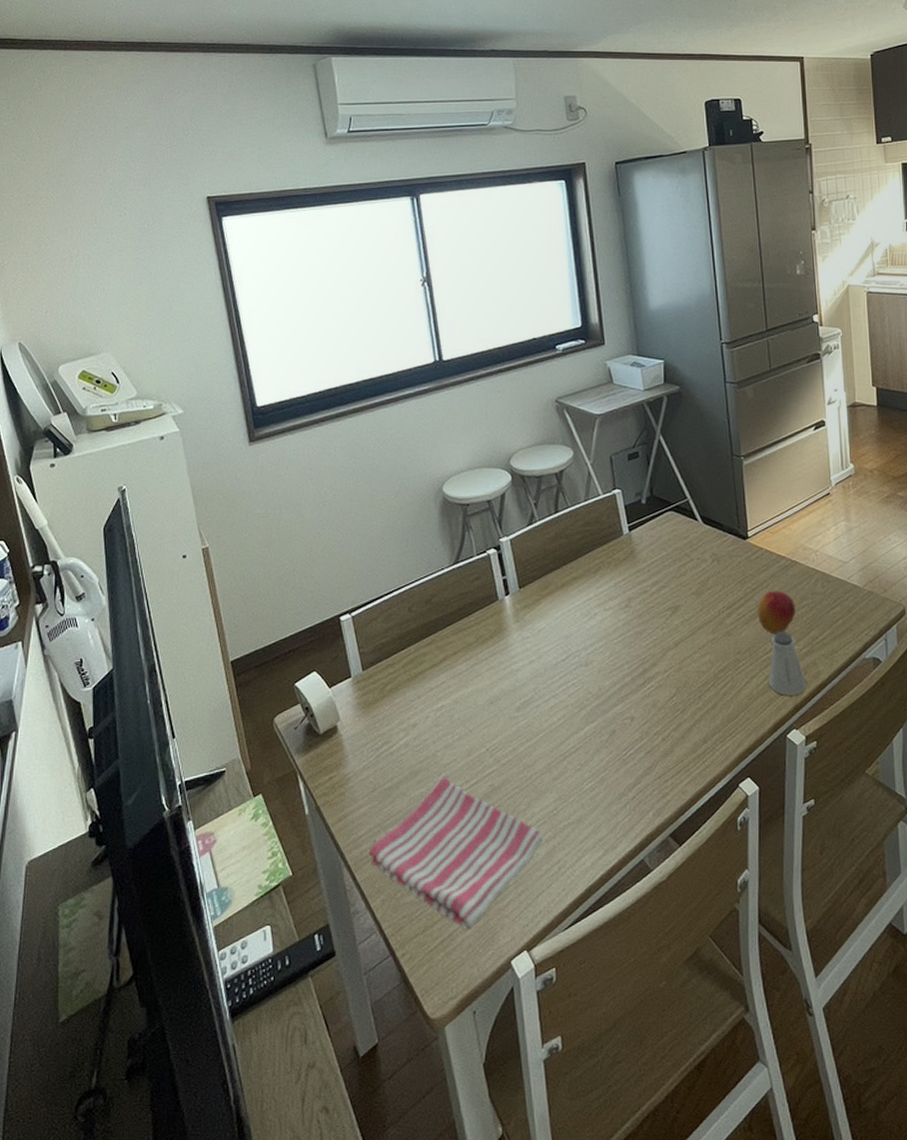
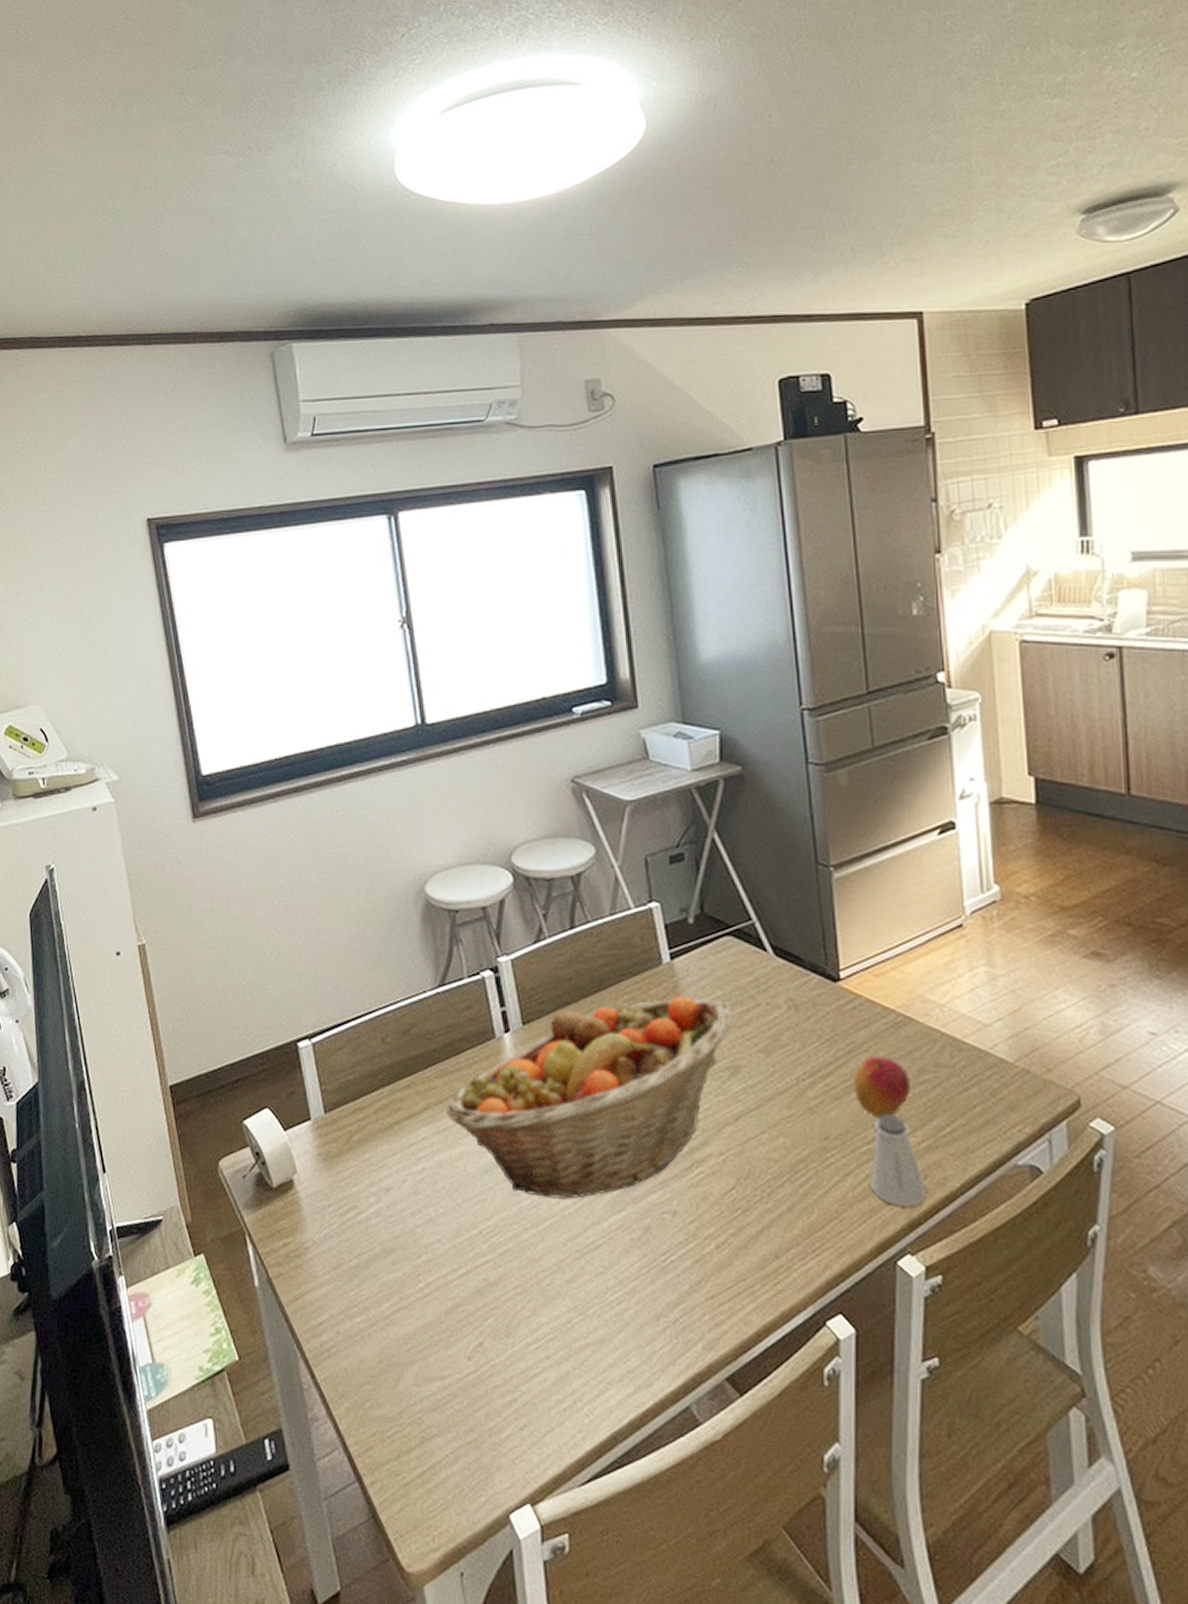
dish towel: present [368,775,543,929] -> none [330,1258,552,1464]
fruit basket: none [460,557,673,718] -> present [446,996,732,1200]

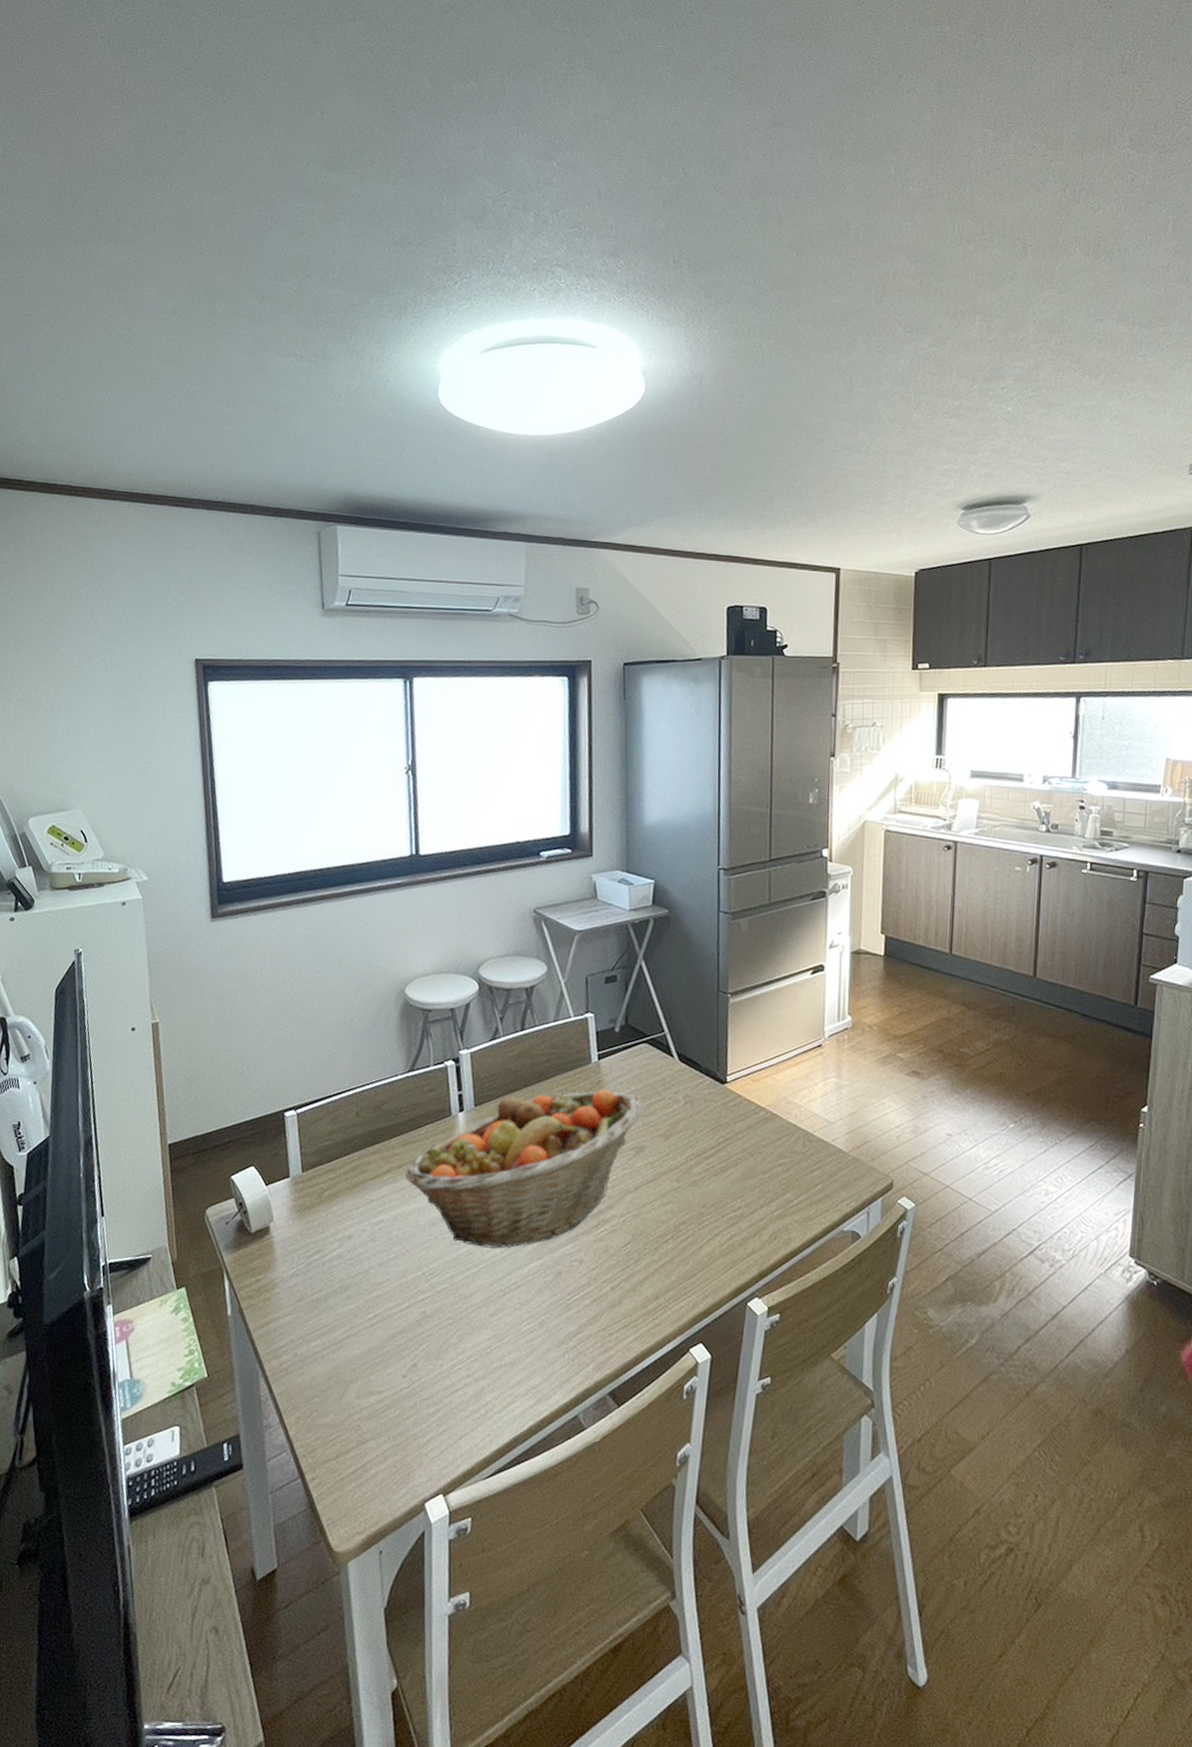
fruit: present [853,1056,912,1119] -> none [728,1143,772,1192]
saltshaker: present [870,1114,926,1207] -> none [733,1188,775,1261]

